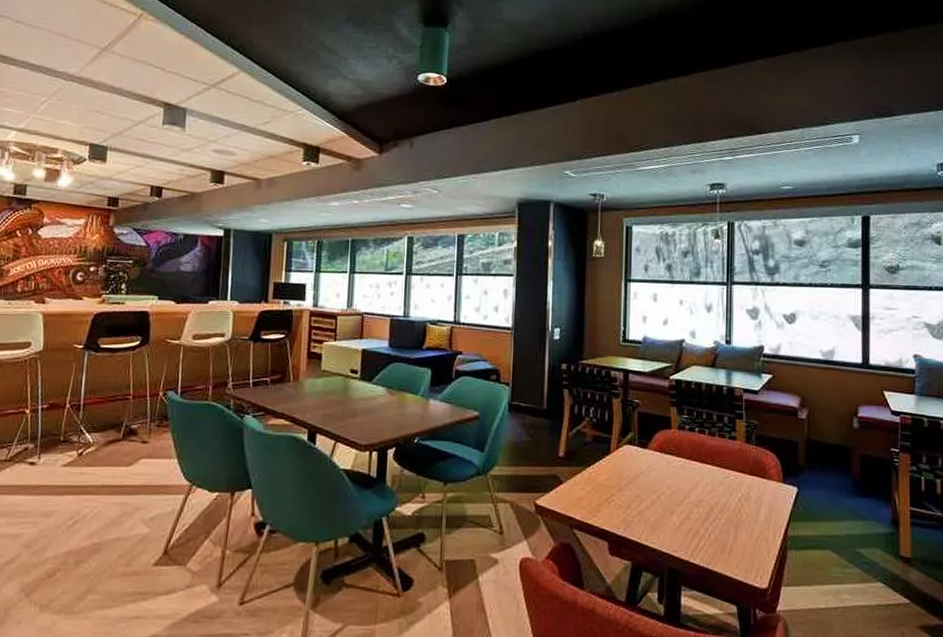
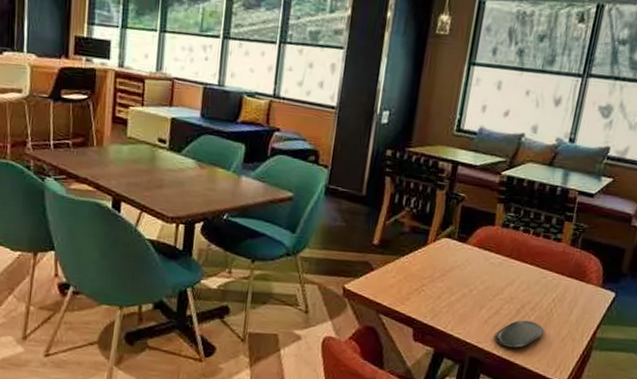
oval tray: none [689,523,736,554] -> present [493,320,544,348]

